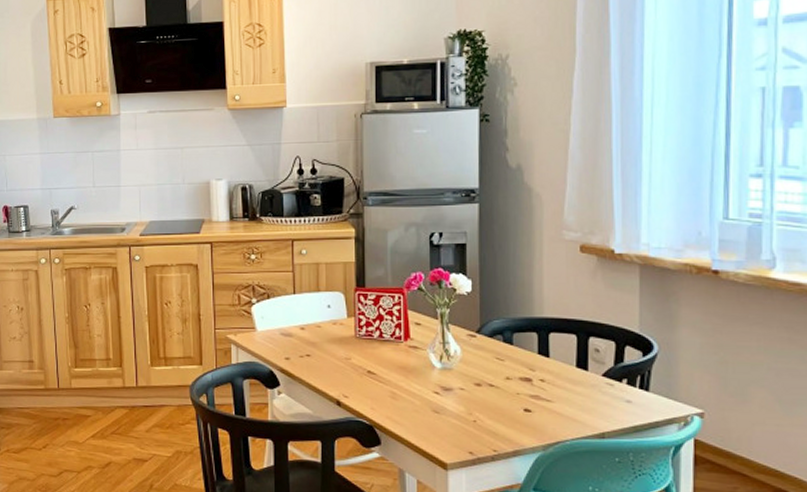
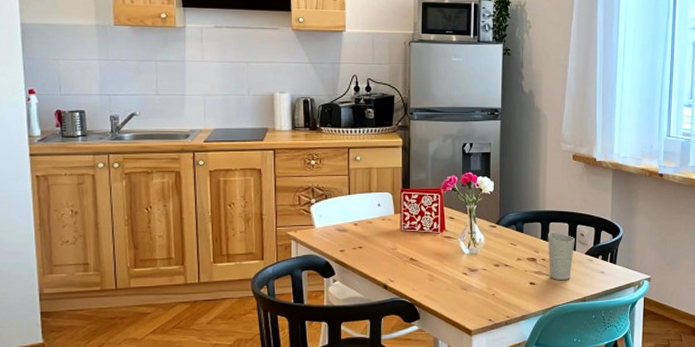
cup: none [547,345,587,408] -> present [548,231,575,280]

